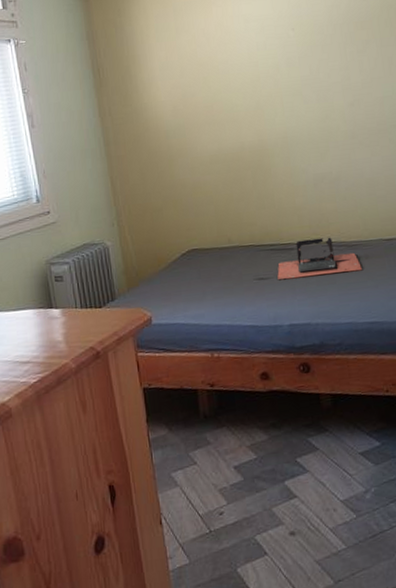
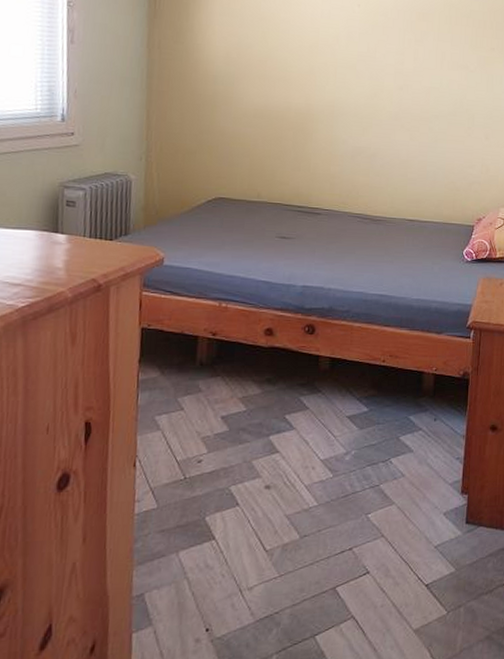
laptop: present [277,237,362,281] -> none [299,207,382,245]

